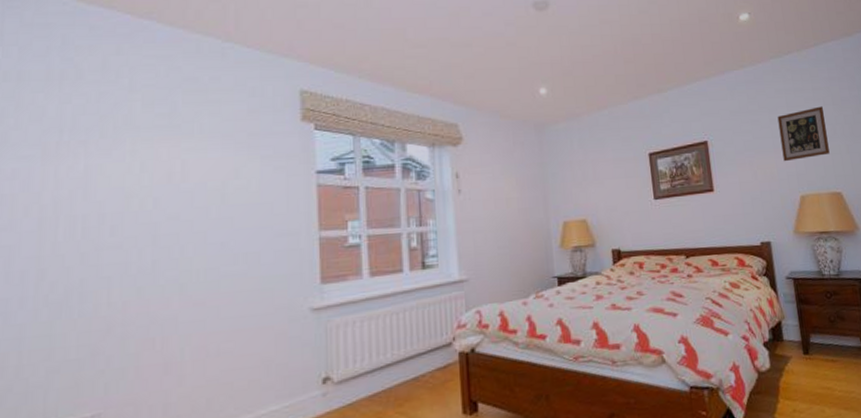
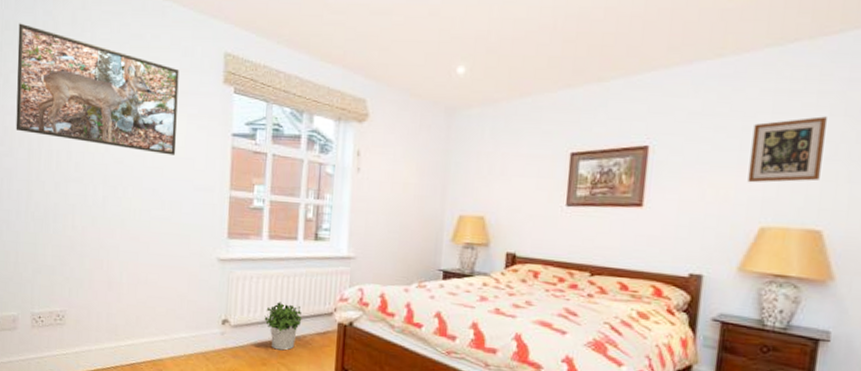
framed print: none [18,73,249,203] -> present [16,23,179,155]
potted plant: none [374,343,418,399] -> present [264,302,302,351]

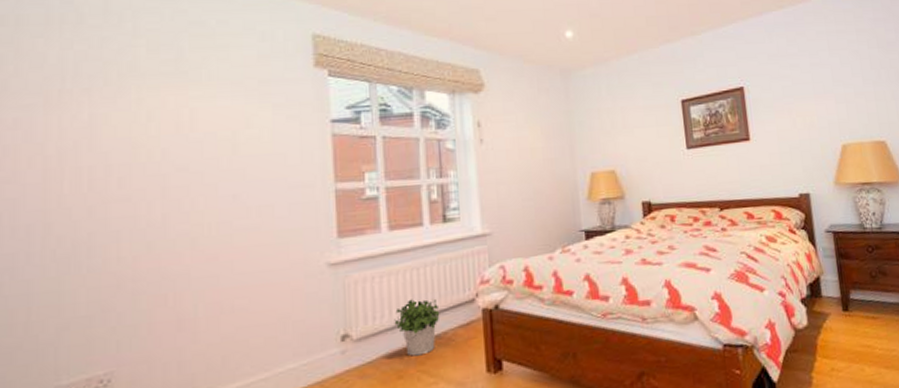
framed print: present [16,23,179,155] -> none [21,17,261,153]
picture frame: present [747,116,827,183] -> none [818,49,874,109]

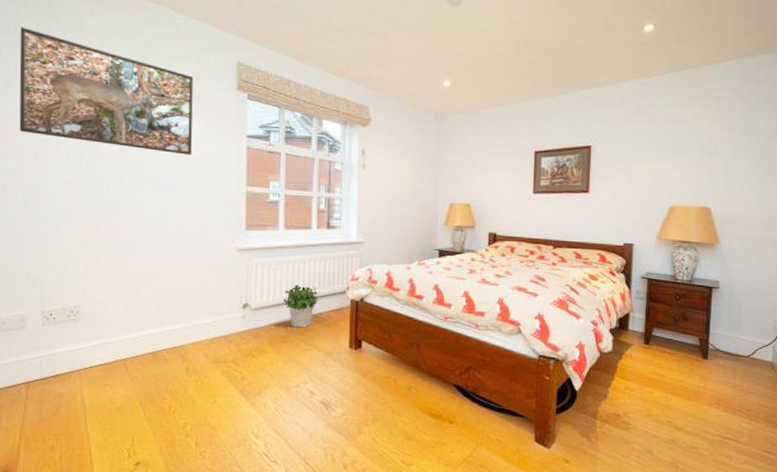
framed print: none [21,17,261,153] -> present [19,27,193,155]

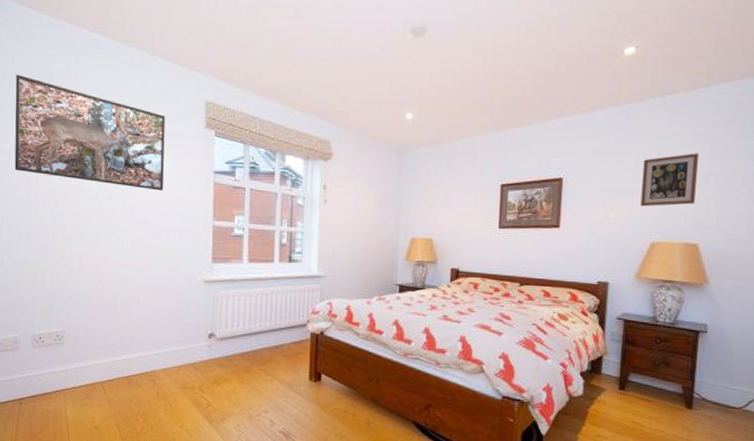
potted plant: present [283,285,318,328] -> none [246,316,280,359]
picture frame: none [660,124,709,173] -> present [640,153,698,207]

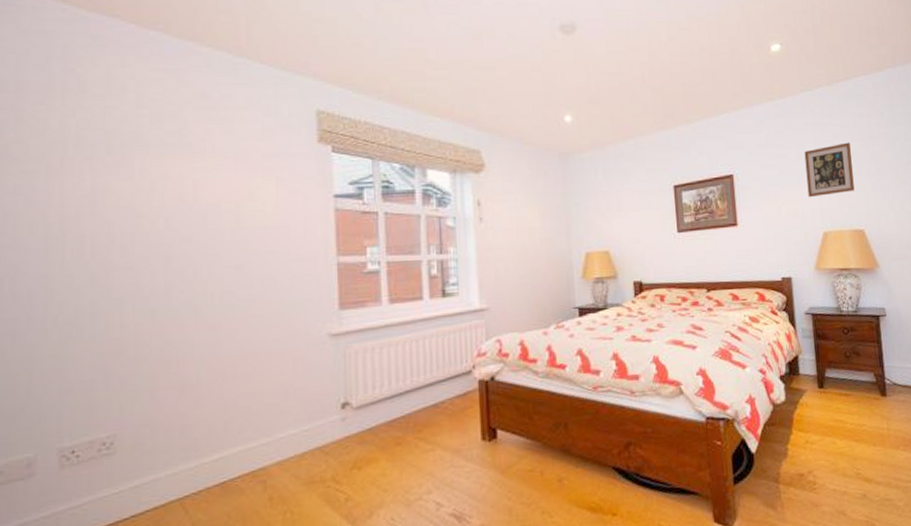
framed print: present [14,74,166,191] -> none [22,83,264,225]

